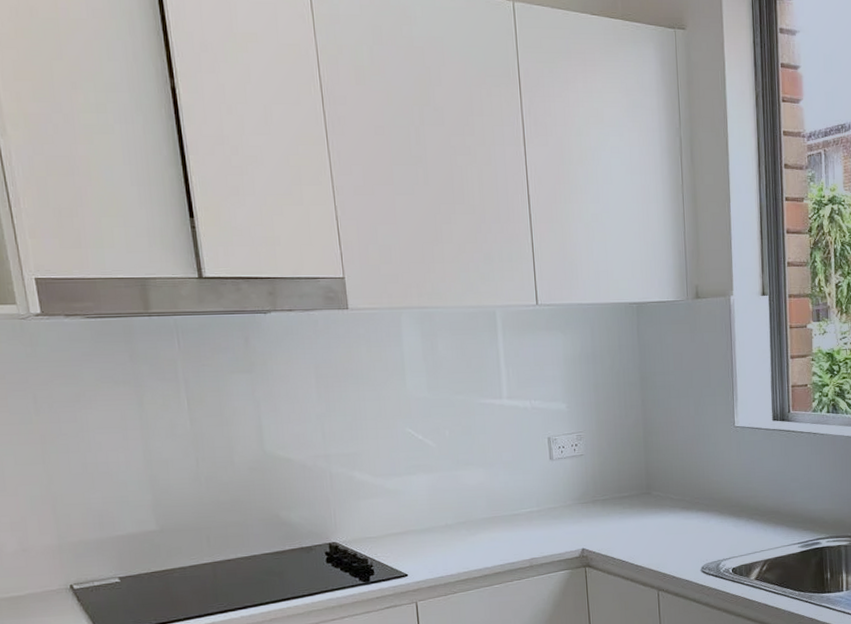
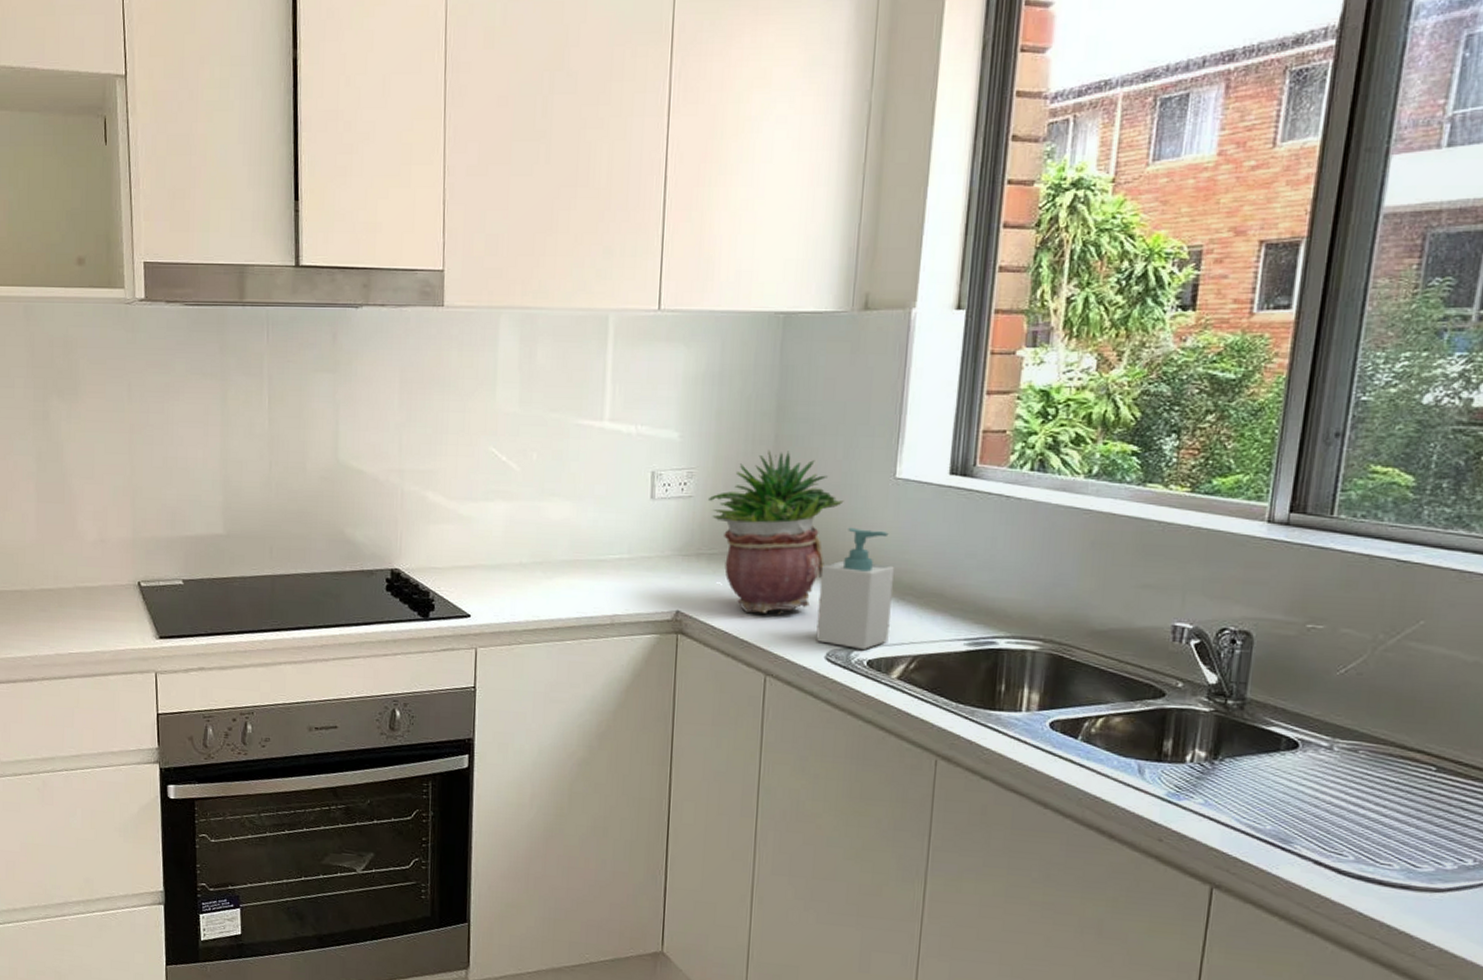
potted plant: none [595,412,700,544] -> present [707,450,844,614]
soap bottle: none [689,467,745,561] -> present [816,527,894,649]

